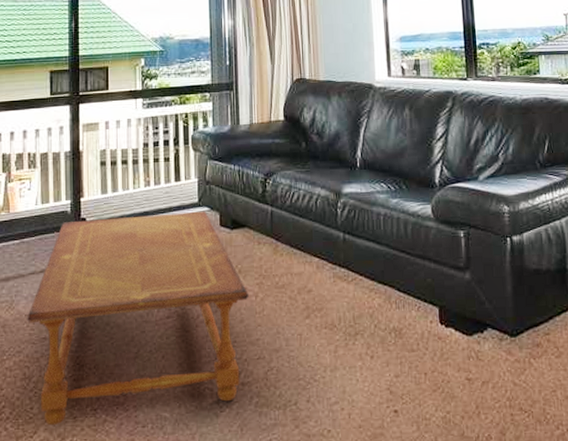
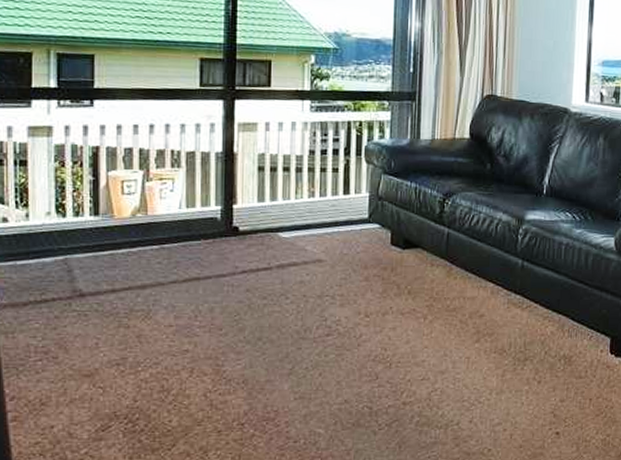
coffee table: present [26,211,249,426] -> none [165,227,417,439]

